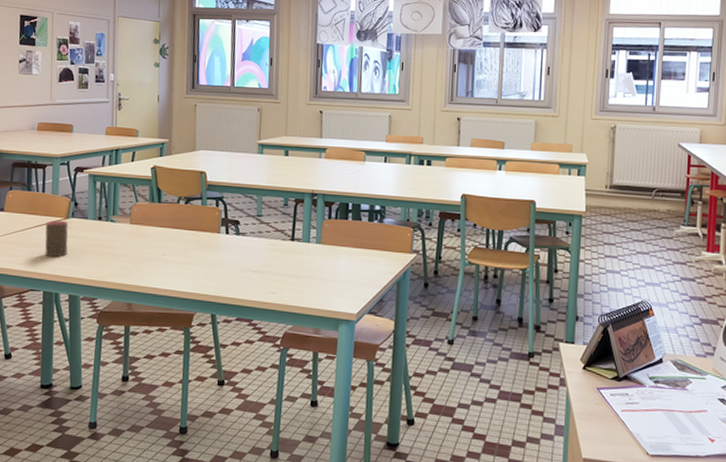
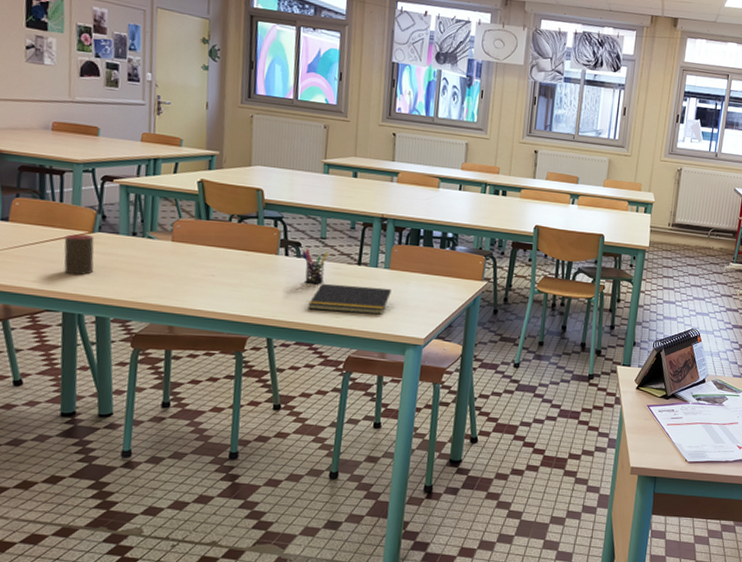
pen holder: none [241,226,265,261] -> present [302,248,329,285]
notepad: none [247,259,323,290] -> present [308,283,391,315]

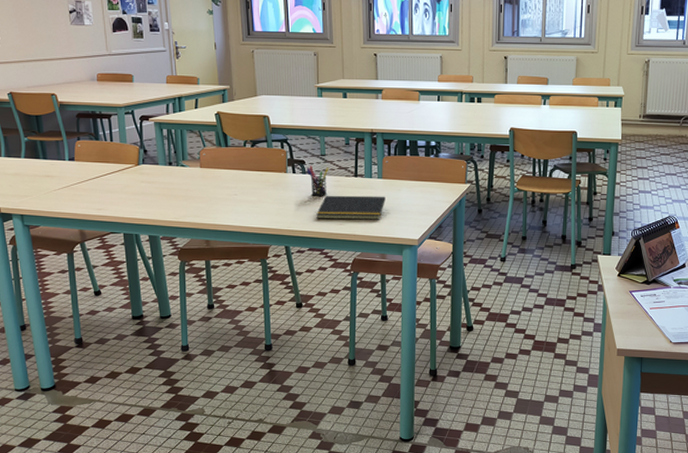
cup: present [64,234,95,275] -> none [117,167,142,202]

